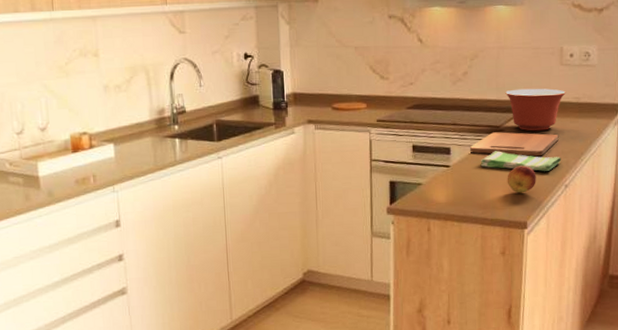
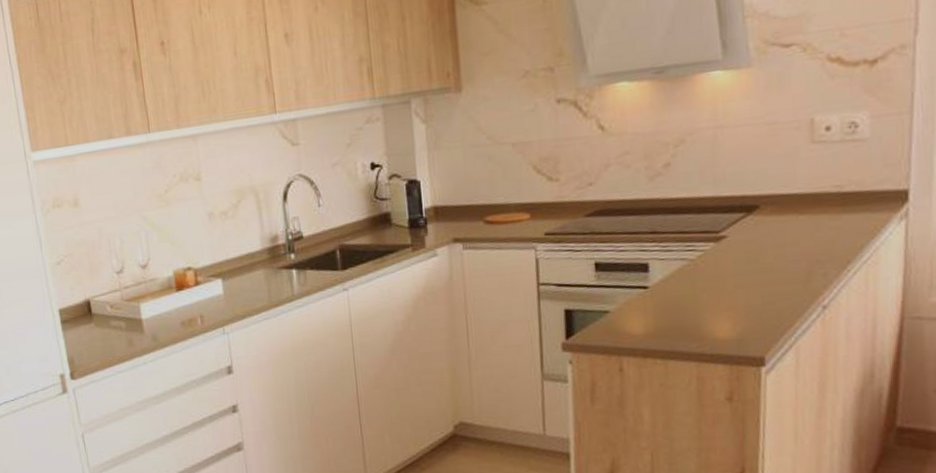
cutting board: present [469,132,559,157] -> none [676,237,811,269]
dish towel: present [480,151,562,171] -> none [692,264,816,289]
mixing bowl: present [505,88,566,131] -> none [727,176,820,235]
fruit: present [507,165,536,193] -> none [732,282,778,319]

